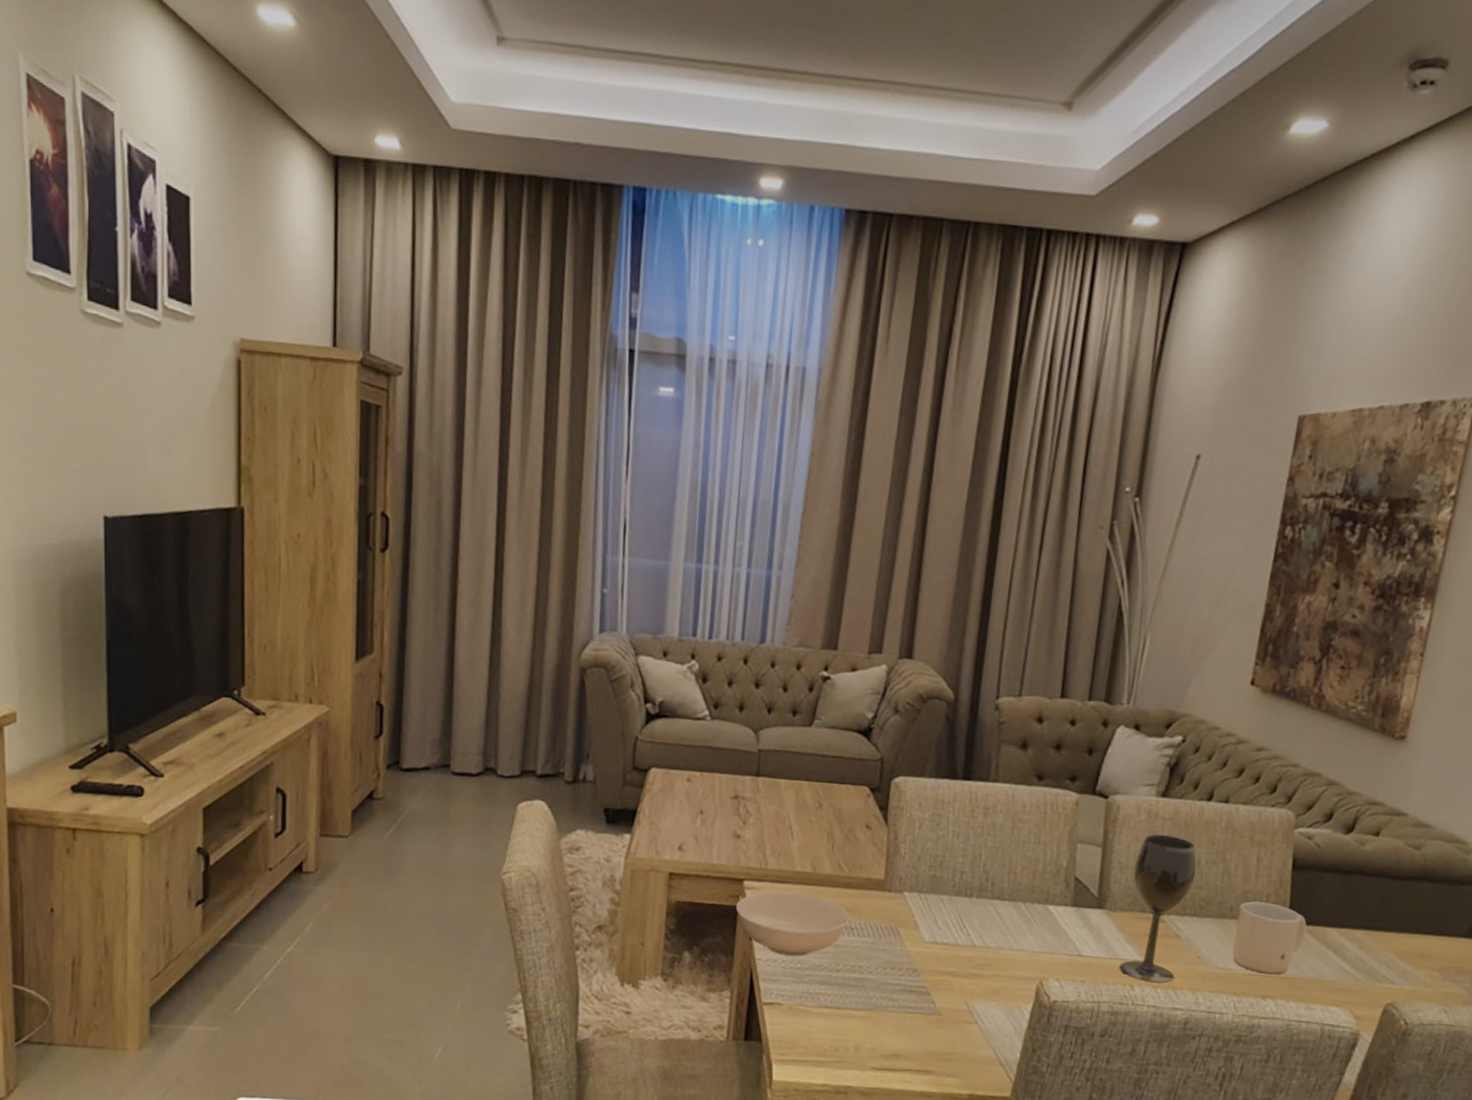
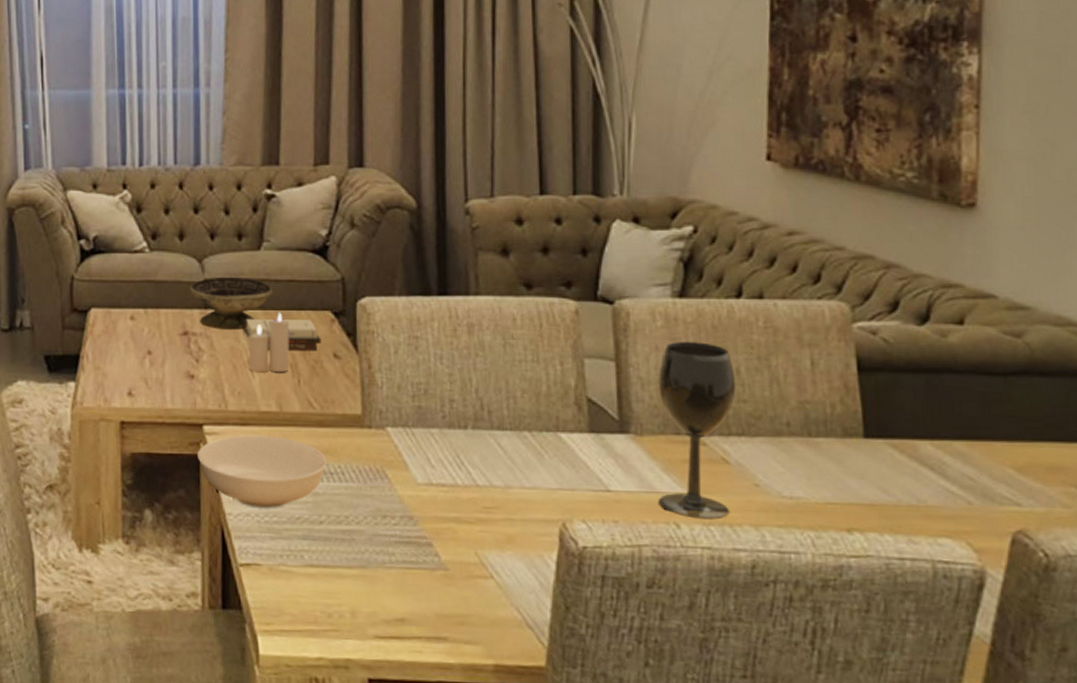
decorative bowl: none [744,748,819,798] -> present [190,276,273,330]
books: none [787,788,857,821] -> present [242,319,322,351]
candle: none [789,784,830,839] -> present [248,312,290,373]
mug: present [1232,901,1307,975] -> none [798,413,891,502]

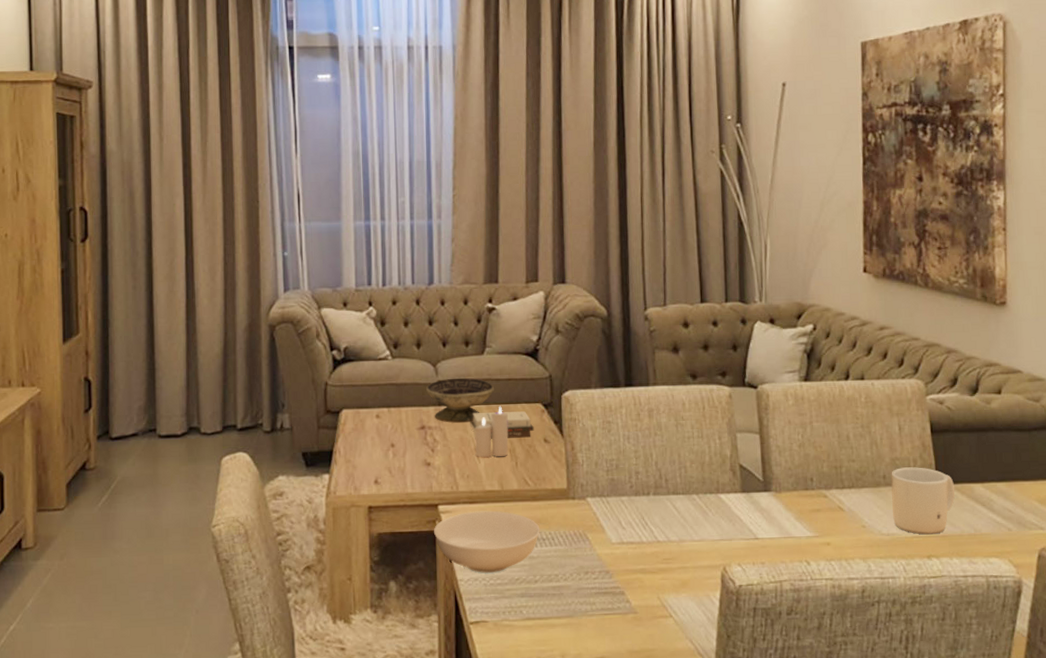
wine glass: present [657,342,736,520] -> none [790,416,847,557]
mug: none [798,413,891,502] -> present [891,467,955,535]

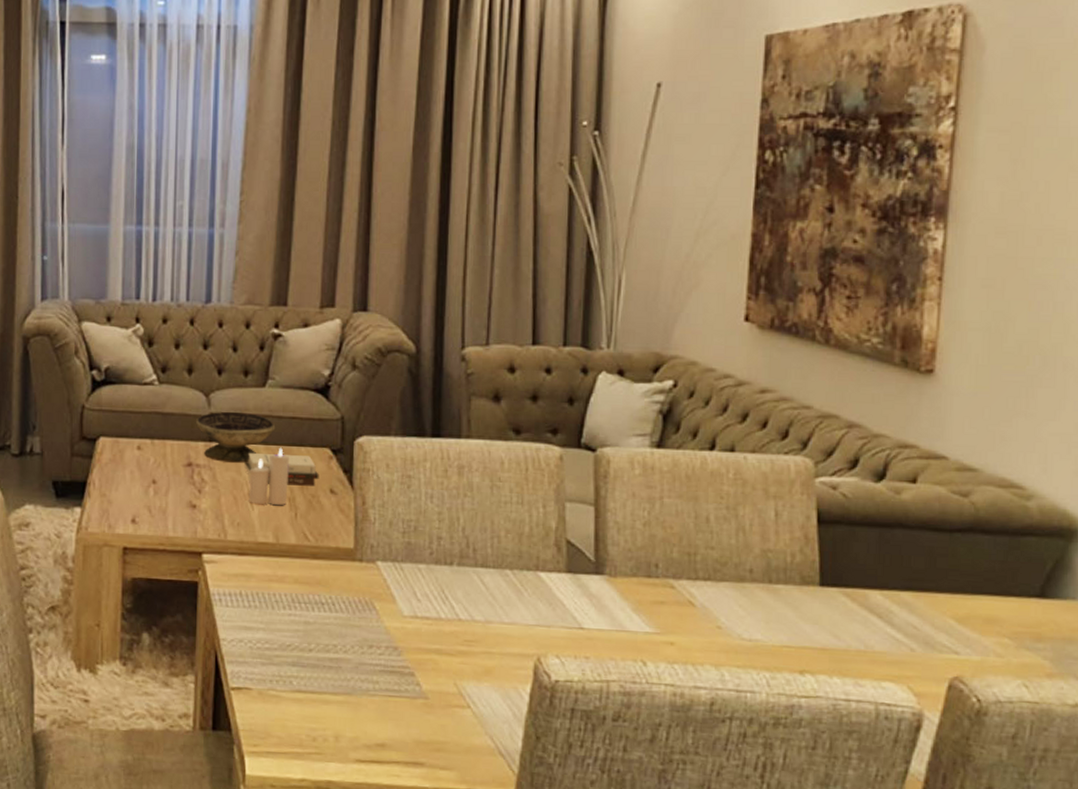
bowl: present [433,510,540,573] -> none [195,564,319,635]
mug: present [891,467,955,535] -> none [758,561,844,646]

